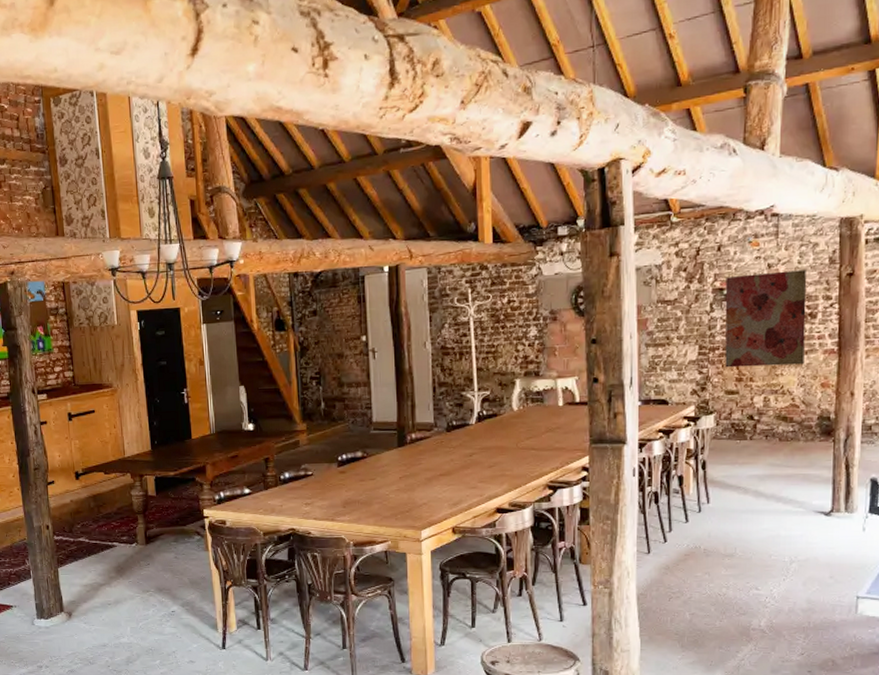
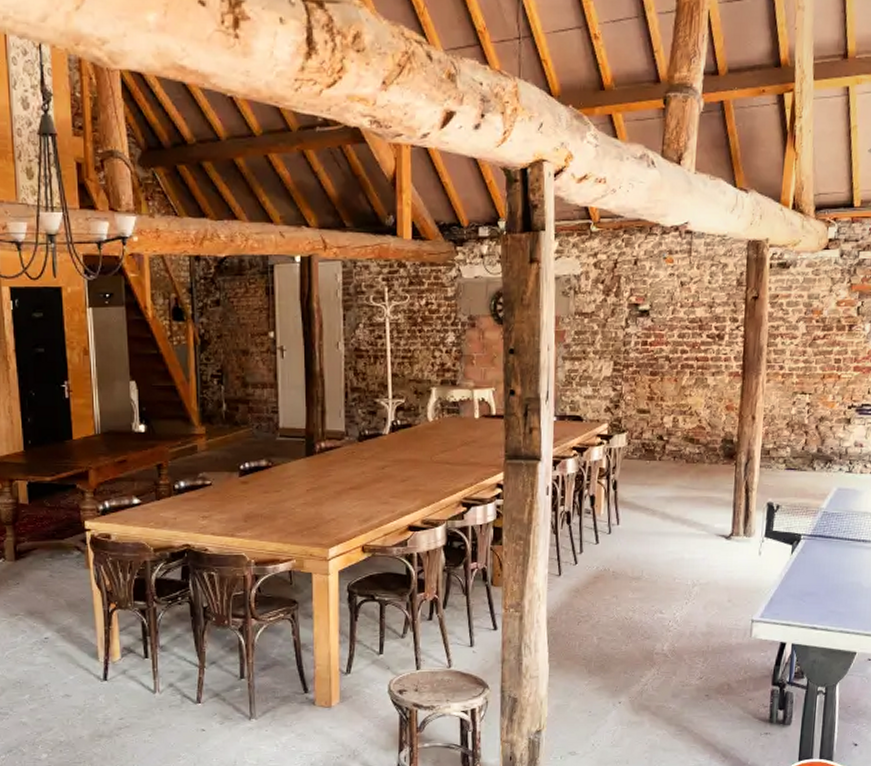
wall art: present [725,270,807,368] -> none [637,290,716,386]

